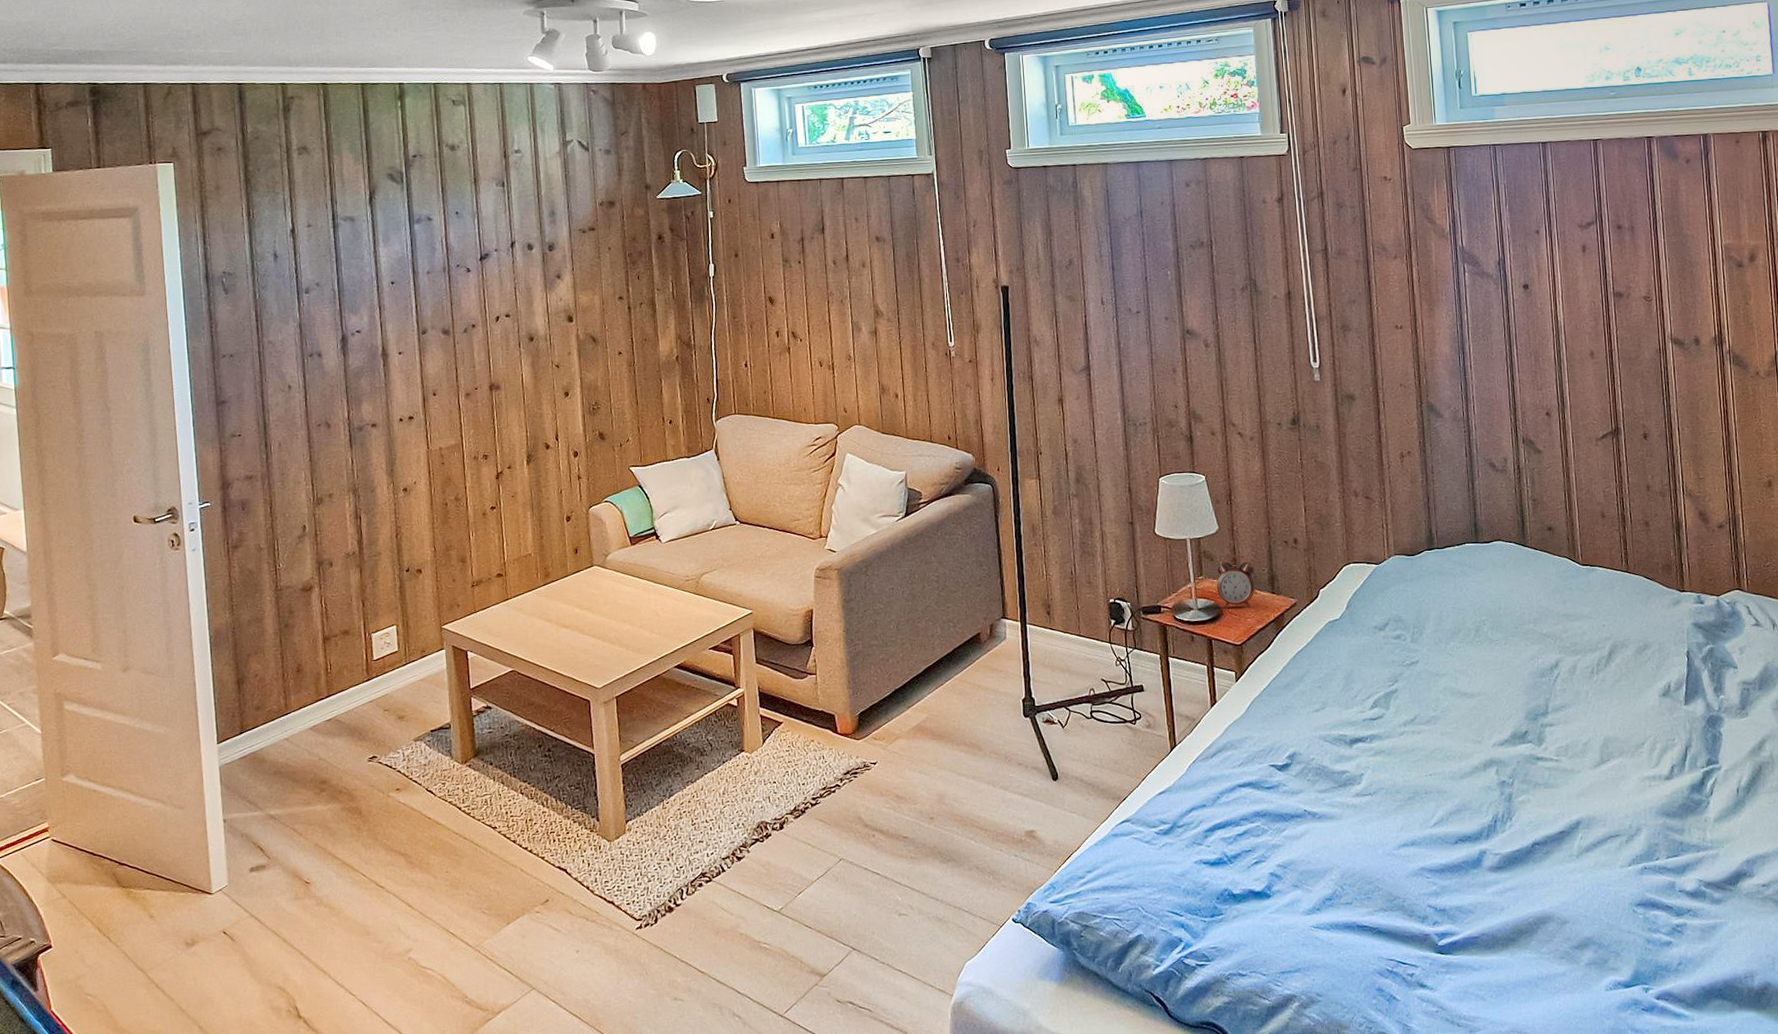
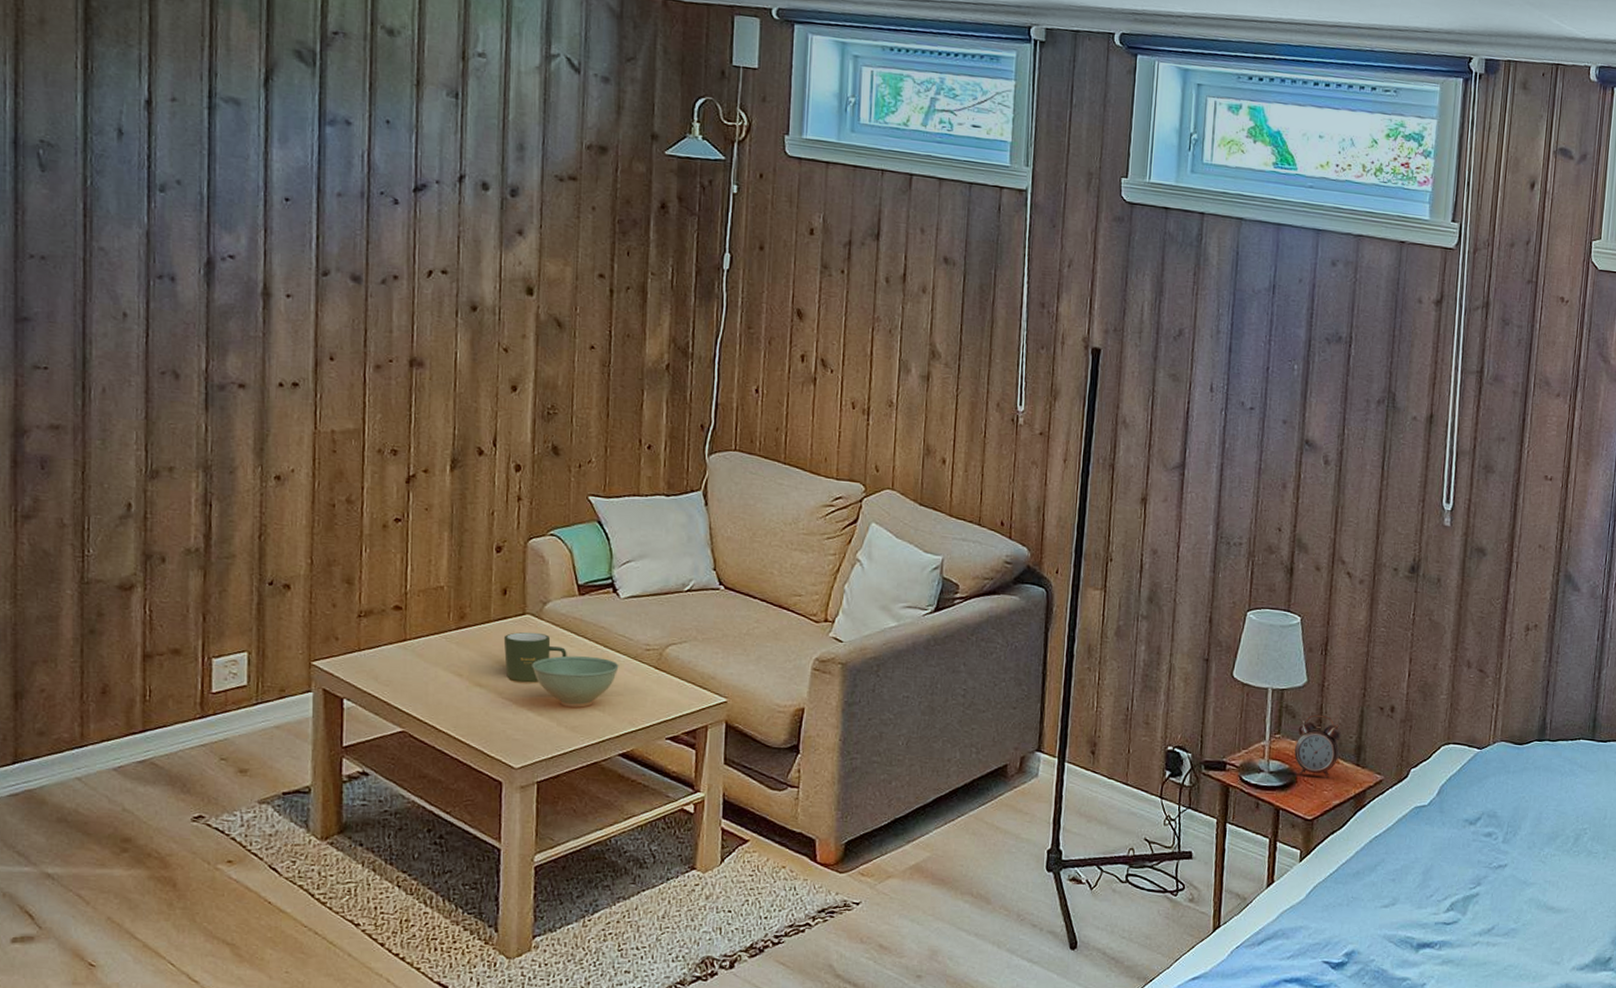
mug: none [579,579,627,621] -> present [503,632,567,685]
bowl: none [602,592,667,635] -> present [532,655,619,708]

